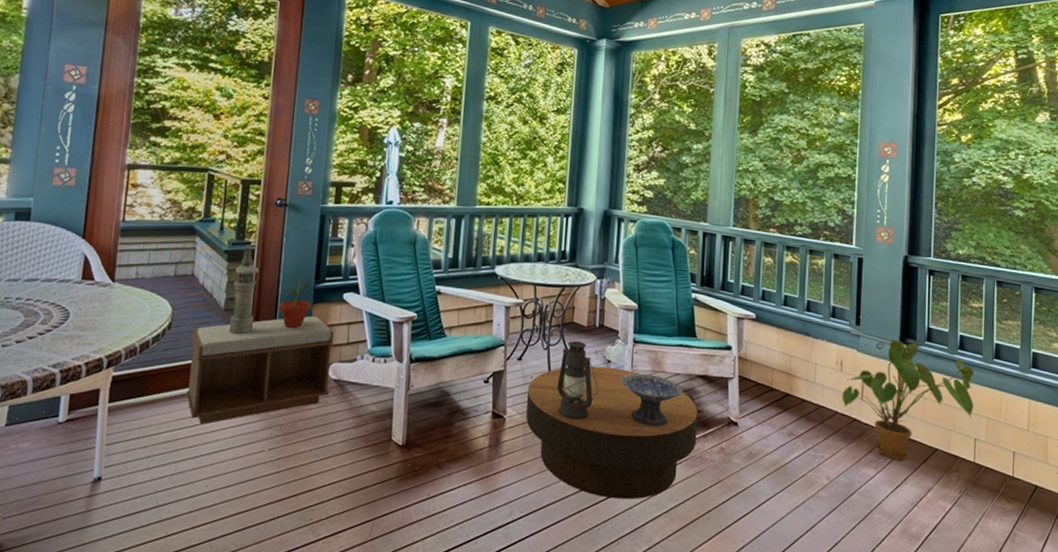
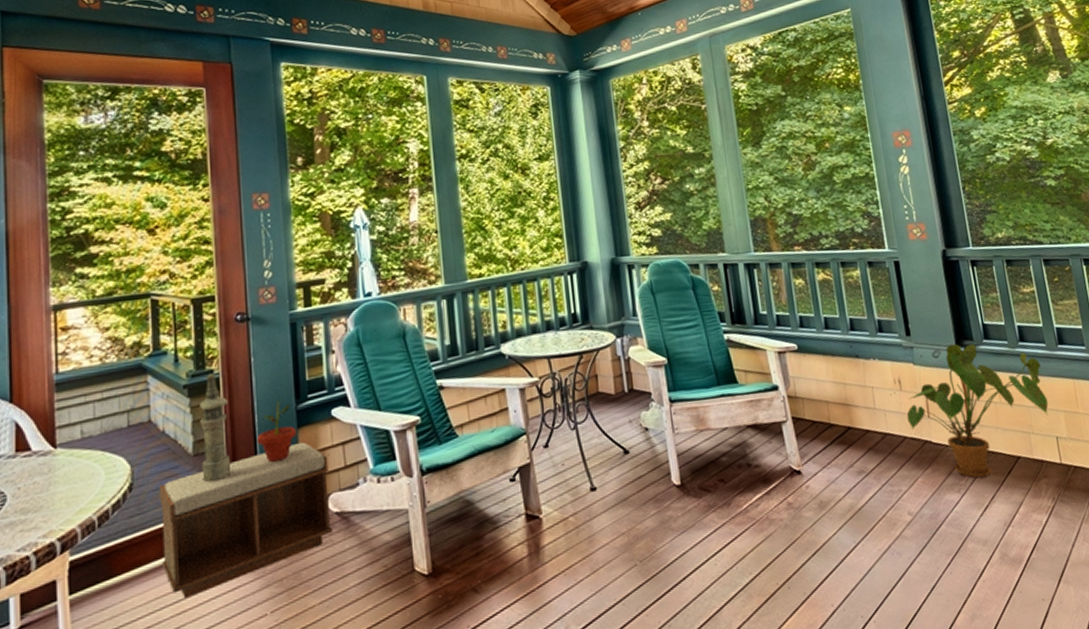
coffee table: present [526,366,698,500] -> none [560,434,760,588]
lantern: present [557,341,599,420] -> none [592,412,642,505]
decorative bowl: present [621,373,684,427] -> none [664,434,735,494]

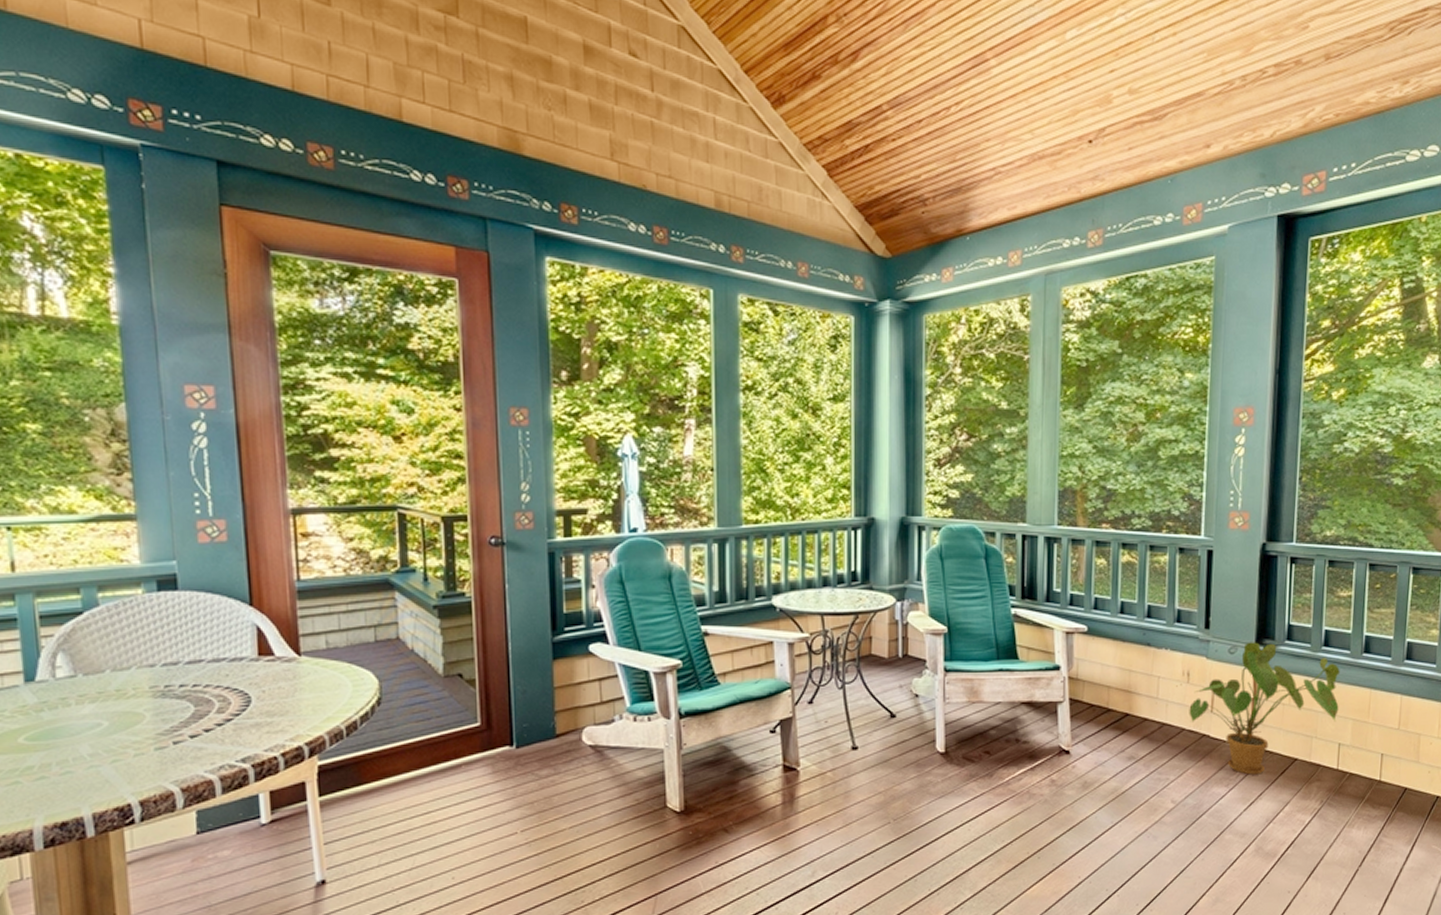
bench: present [159,442,334,599] -> none [409,674,586,811]
lantern: present [200,374,232,483] -> none [450,597,484,705]
potted plant: present [256,398,296,462] -> none [510,628,552,690]

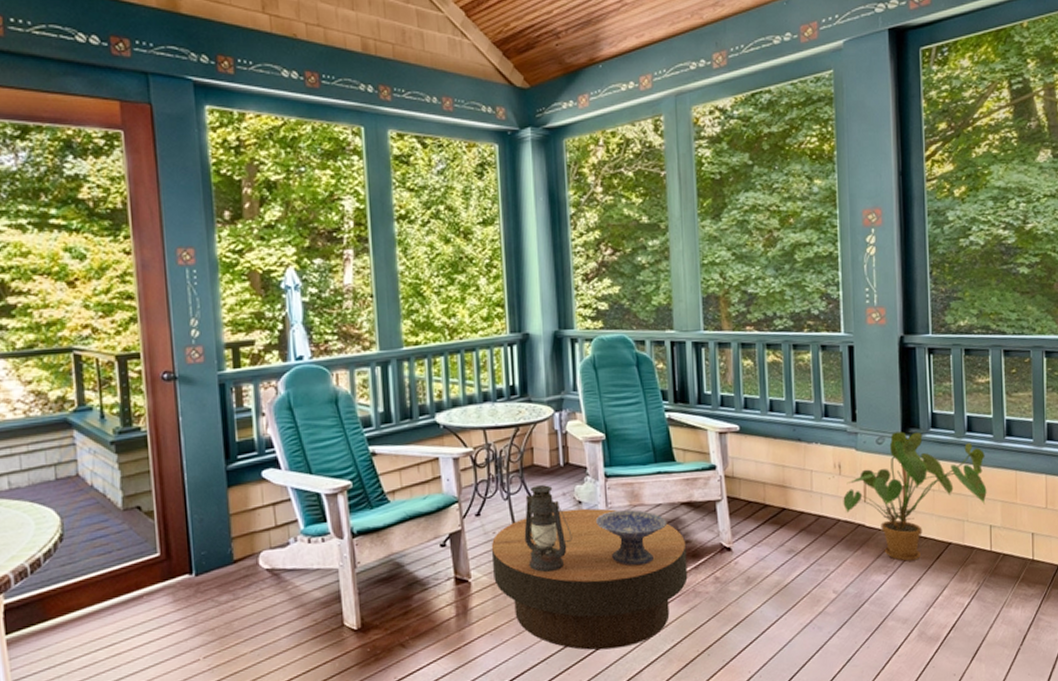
coffee table: none [822,702,1024,847] -> present [491,508,688,650]
lantern: none [857,676,907,764] -> present [524,485,573,572]
decorative bowl: none [932,705,1006,764] -> present [596,509,668,566]

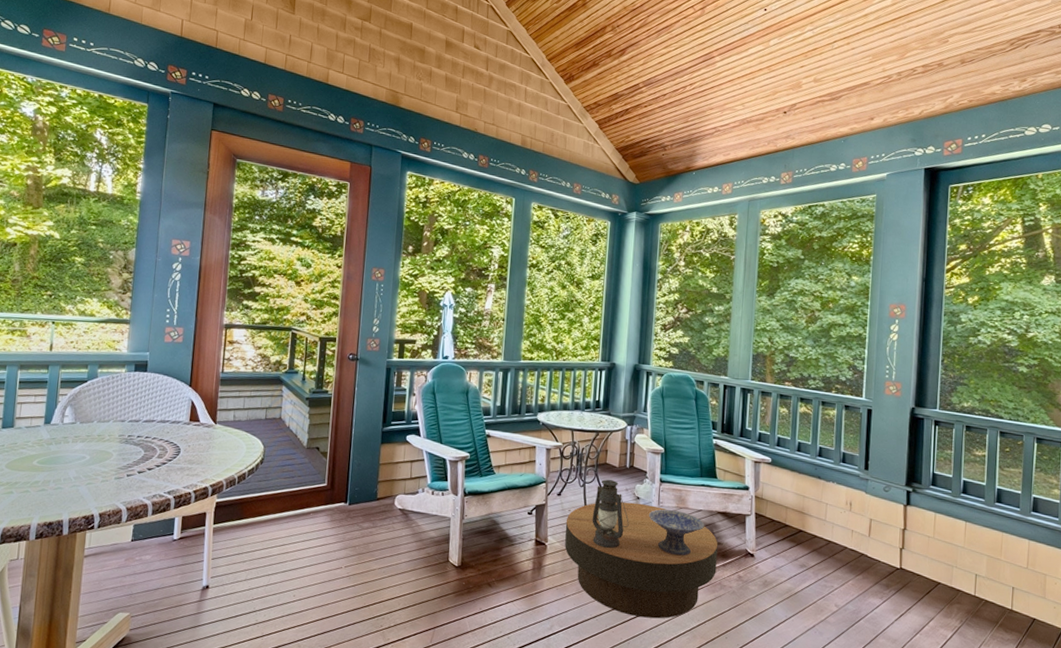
house plant: present [843,431,987,561] -> none [850,484,976,592]

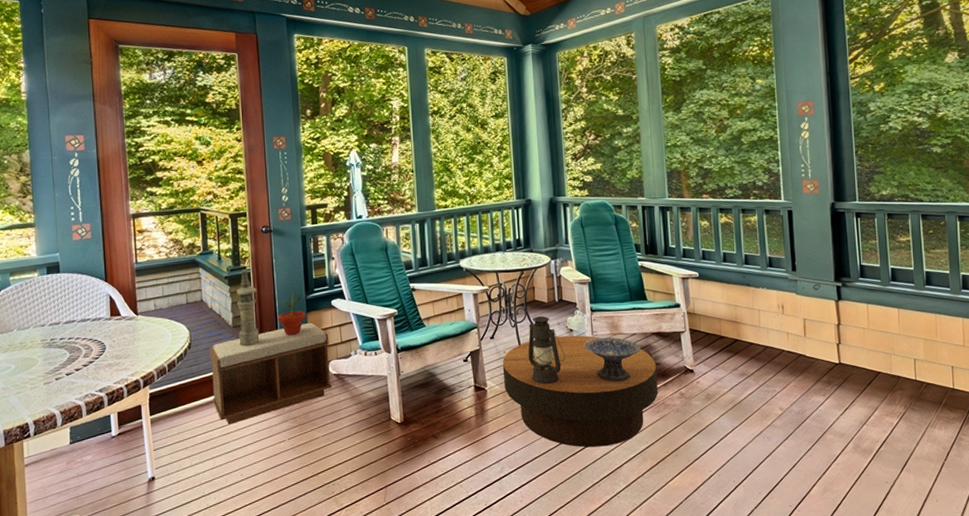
bench: none [276,454,399,544] -> present [209,322,333,425]
lantern: none [311,393,336,470] -> present [237,269,260,347]
potted plant: none [351,420,380,464] -> present [277,290,306,335]

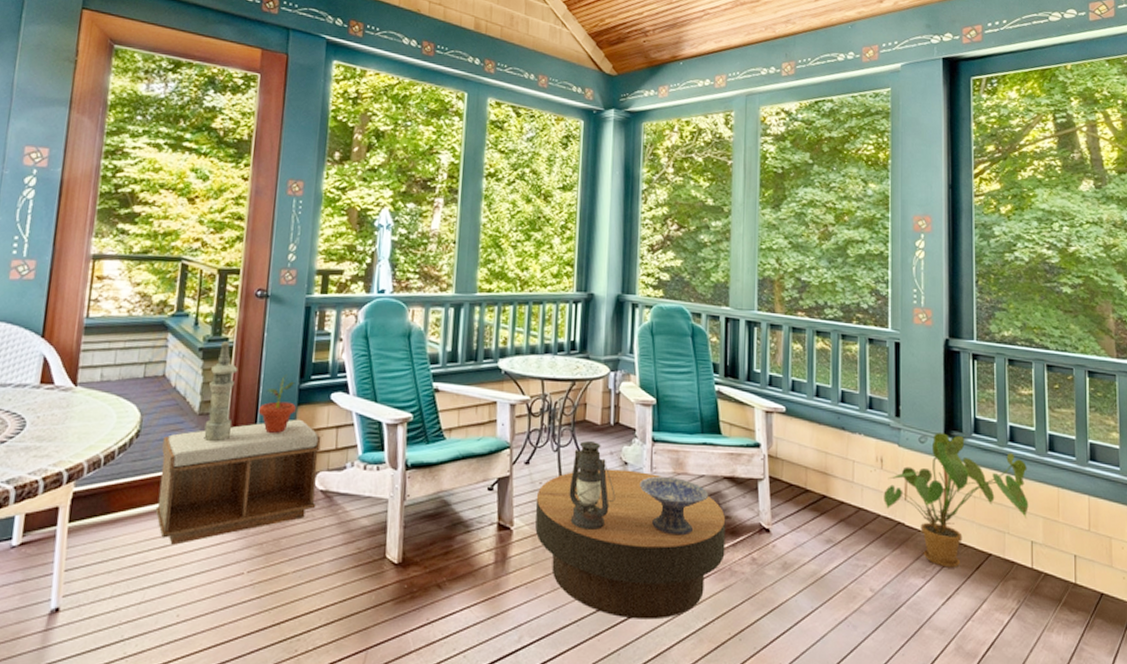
house plant: none [786,280,911,386] -> present [883,432,1029,568]

